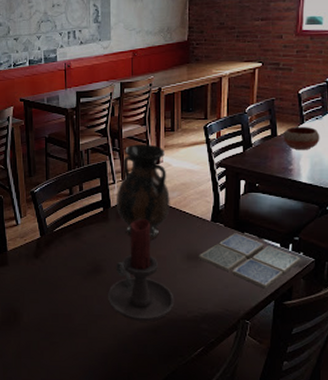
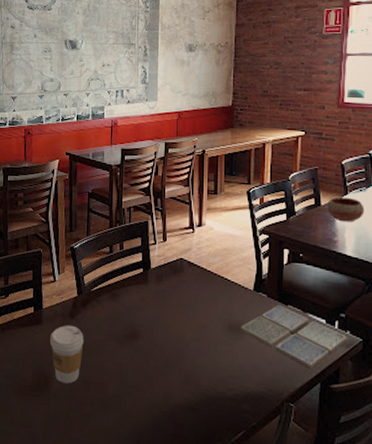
coffee cup: none [16,264,49,317] -> present [49,325,84,384]
candle holder: present [108,219,174,322] -> none [144,283,214,398]
vase: present [117,144,170,239] -> none [157,205,212,306]

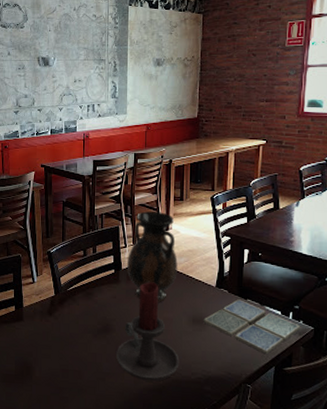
coffee cup: present [49,325,84,384] -> none [30,321,62,372]
candle holder: none [144,283,214,398] -> present [116,282,180,382]
vase: none [157,205,212,306] -> present [127,211,178,302]
bowl: present [327,197,365,222] -> none [285,200,320,224]

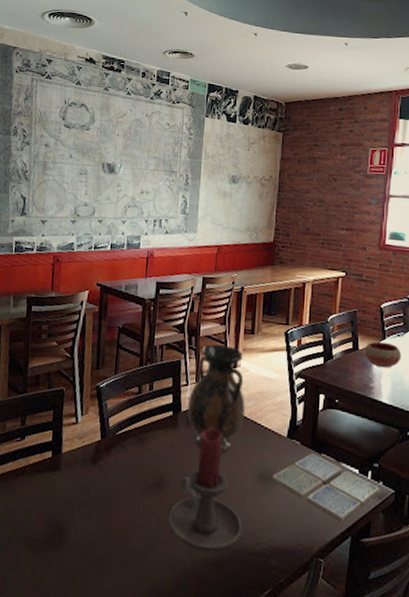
bowl: none [285,200,320,224] -> present [365,341,402,368]

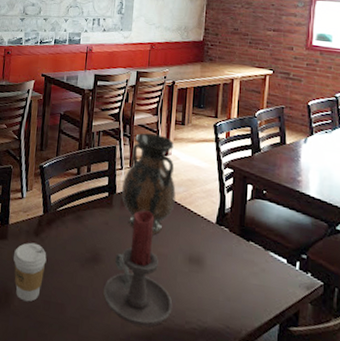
coffee cup: none [67,471,106,537] -> present [13,242,47,302]
drink coaster: present [272,453,379,521] -> none [201,240,308,308]
bowl: present [365,341,402,368] -> none [292,137,330,163]

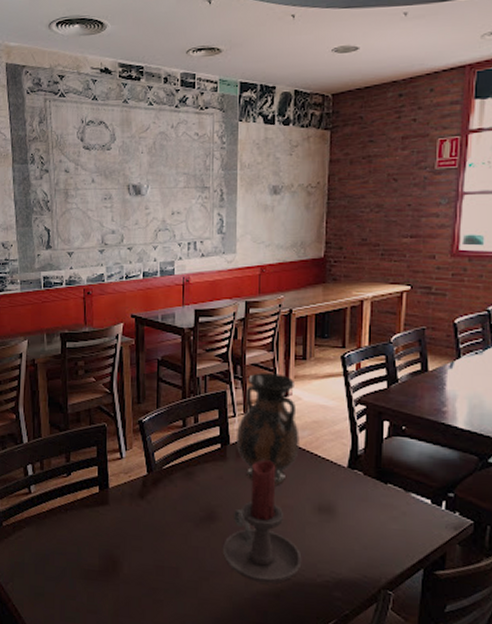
coffee cup: present [13,242,47,302] -> none [117,505,156,569]

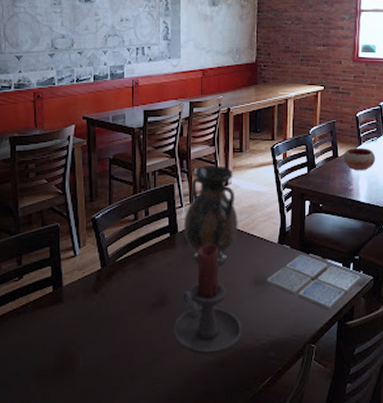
drink coaster: none [332,483,455,553] -> present [266,254,360,310]
bowl: none [436,361,480,390] -> present [344,147,376,171]

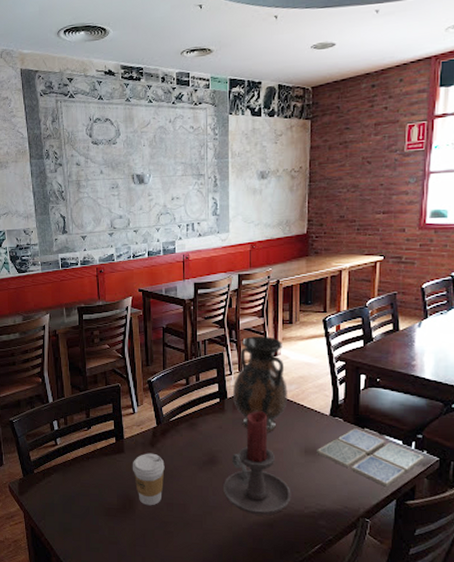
coffee cup: none [71,300,110,361] -> present [132,453,165,506]
bowl: present [344,147,376,171] -> none [406,321,445,346]

